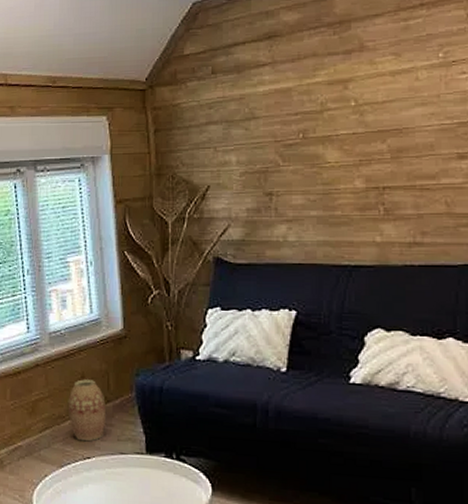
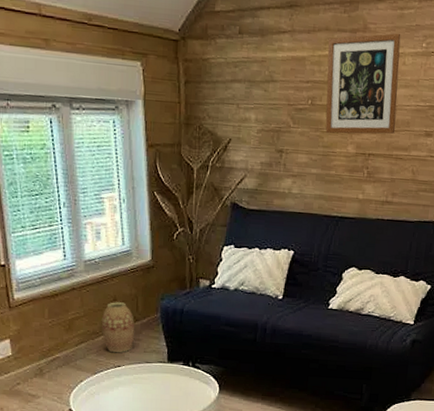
wall art: none [317,46,416,169] -> present [325,33,401,134]

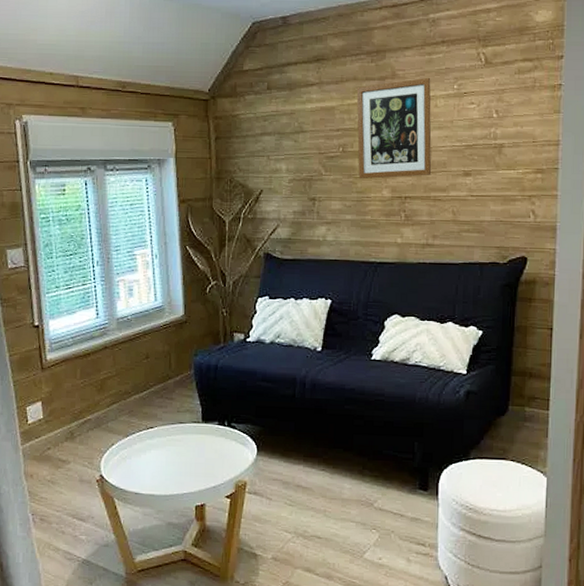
vase: present [101,302,135,353] -> none [133,360,168,414]

